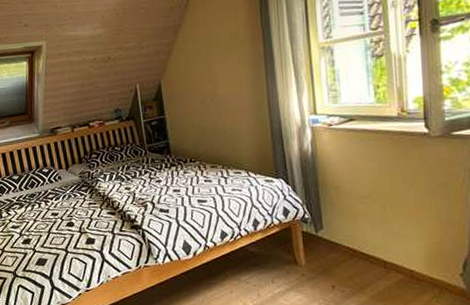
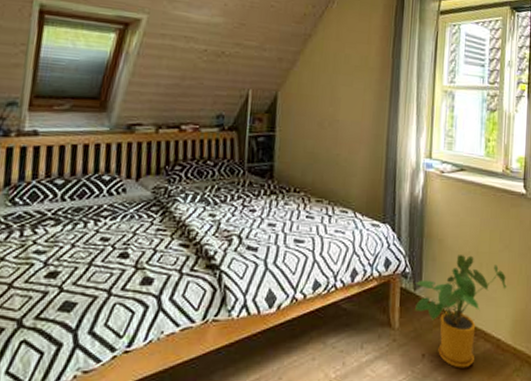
house plant: none [316,198,416,297] -> present [414,255,507,368]

